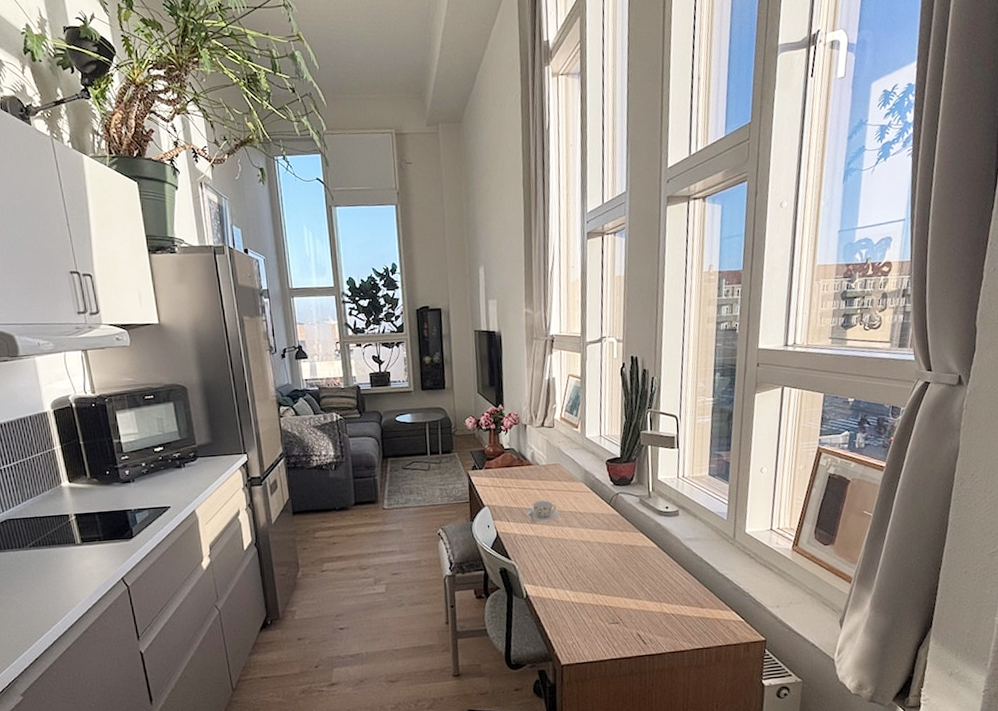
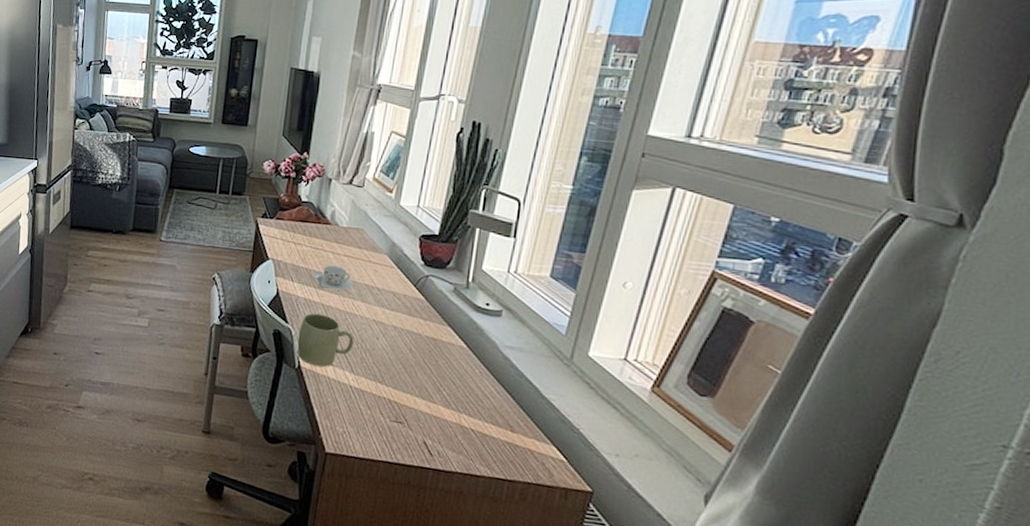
mug: none [521,545,569,592] -> present [297,313,354,367]

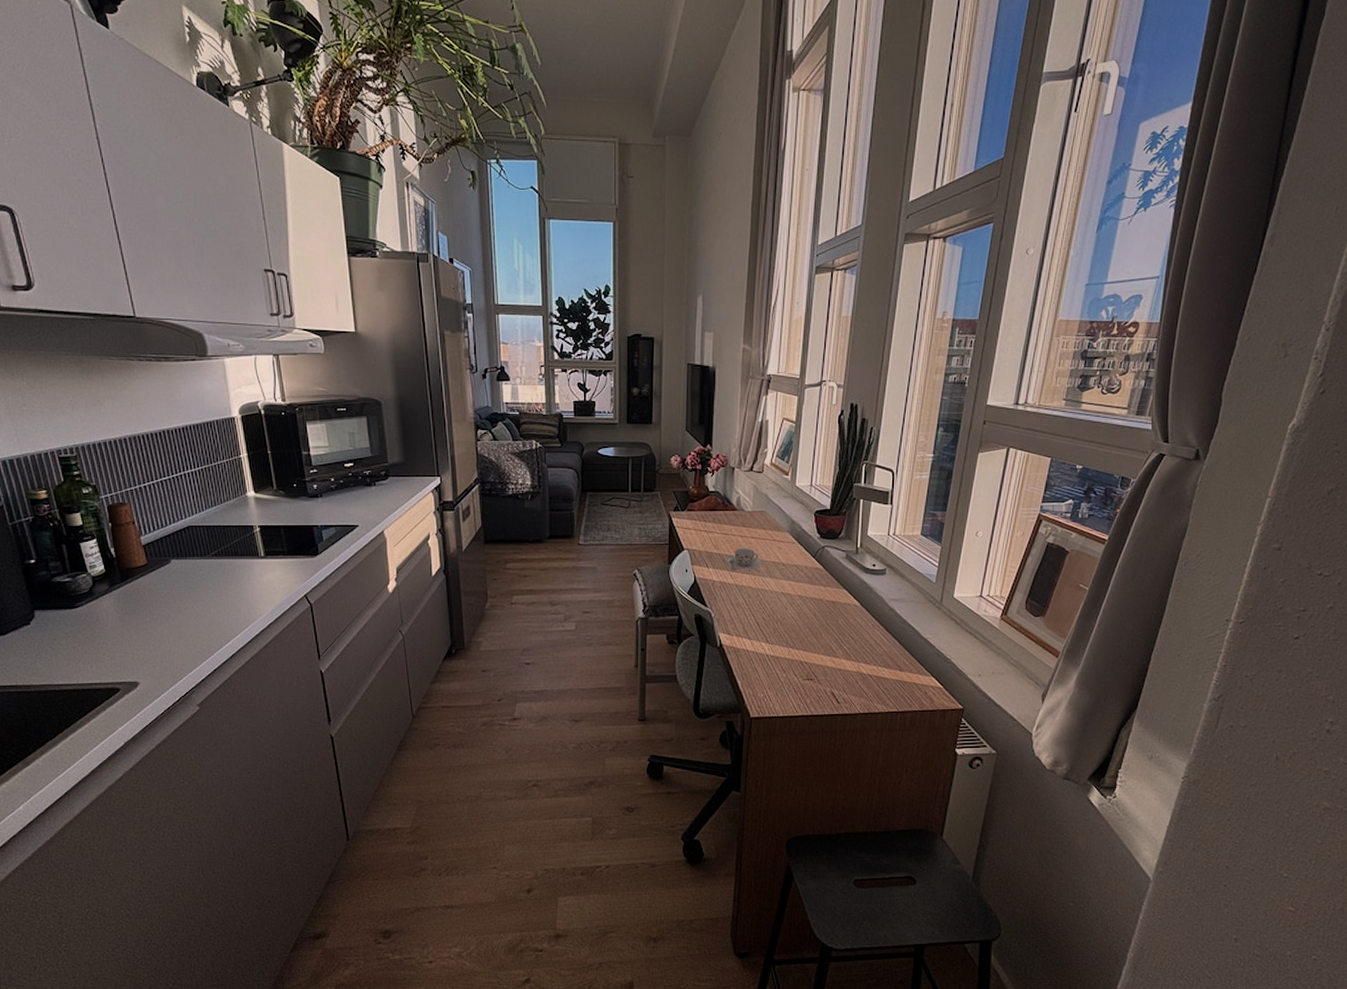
mug: present [297,313,354,367] -> none [717,594,767,643]

